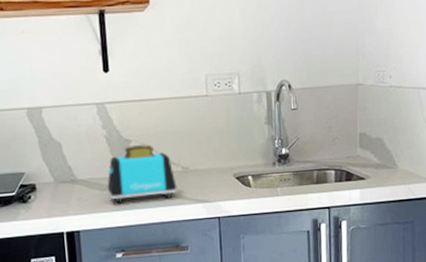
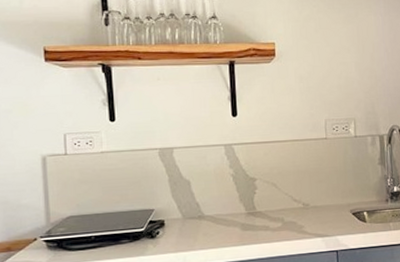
toaster: present [107,144,177,204] -> none [232,182,298,239]

